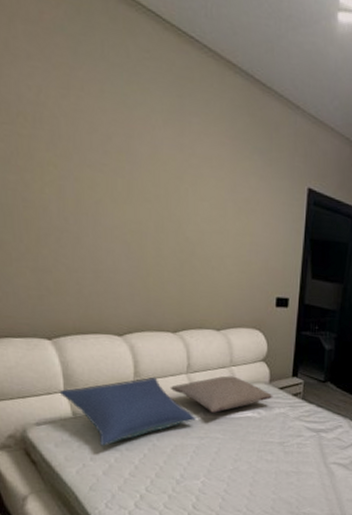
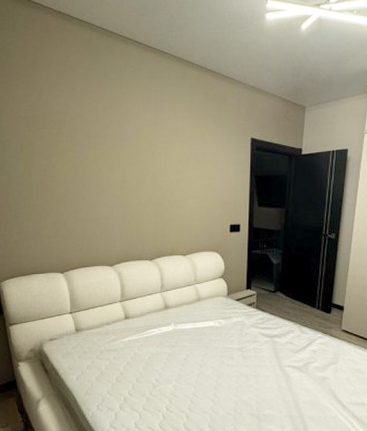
pillow: present [59,376,196,446] -> none [67,297,168,356]
pillow: present [170,376,273,413] -> none [148,292,231,324]

